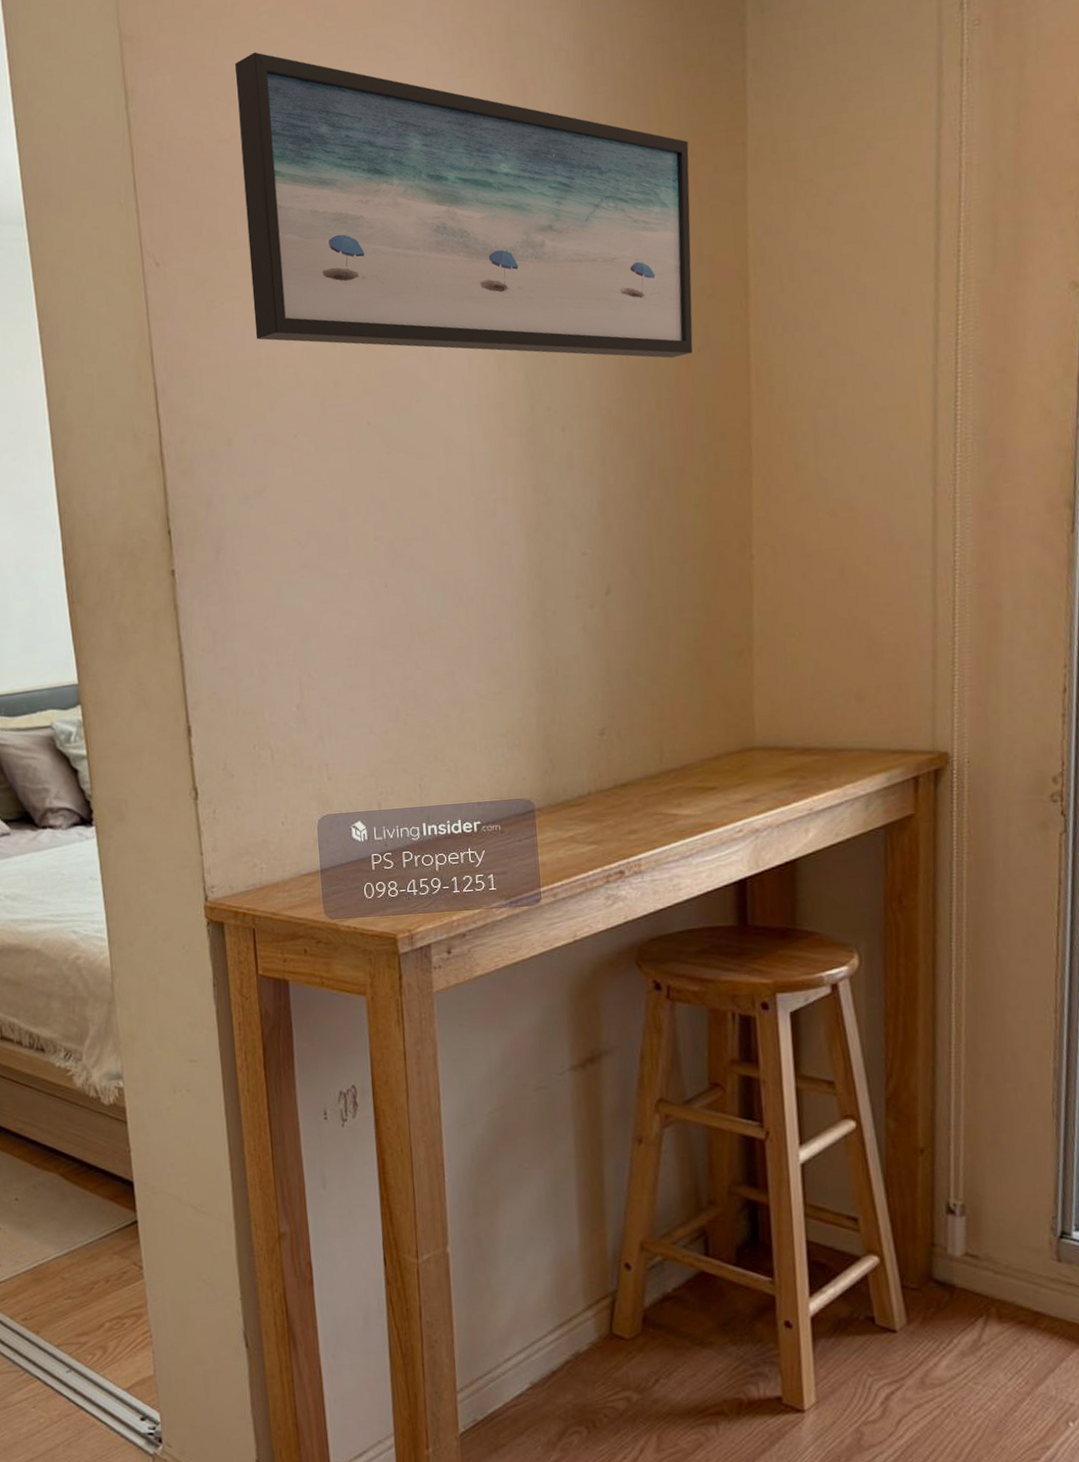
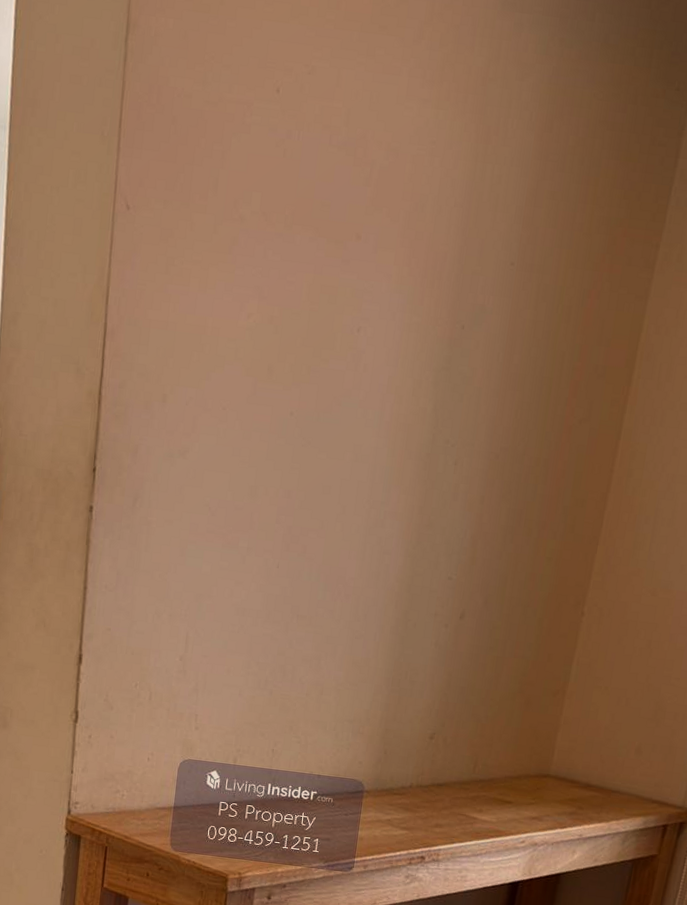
wall art: present [234,51,693,359] -> none [206,22,613,424]

